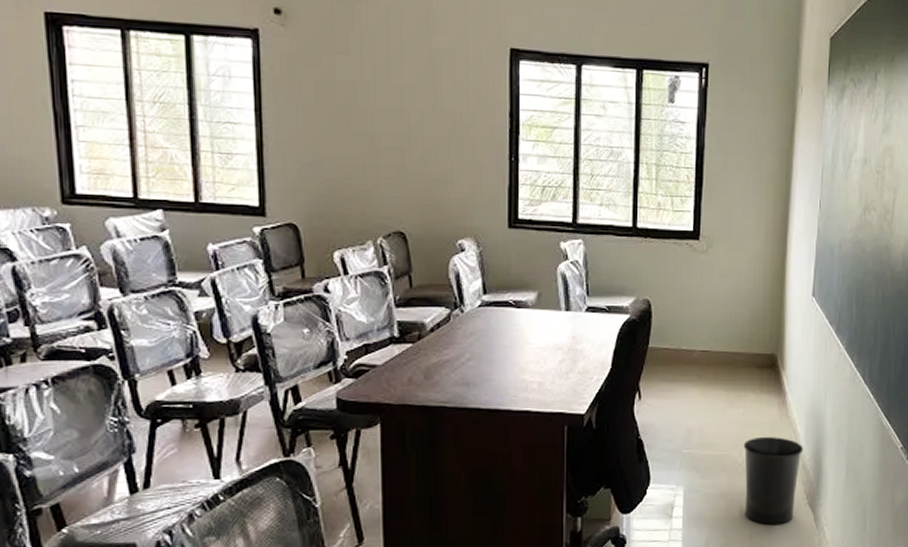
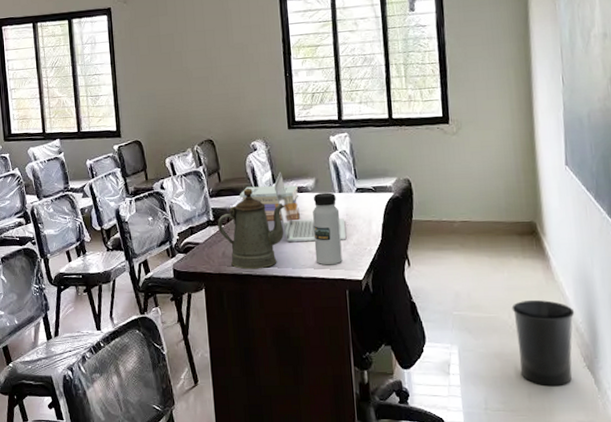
coffee pot: none [404,298,496,401] -> present [218,188,285,270]
books: none [436,296,516,341] -> present [239,185,300,221]
laptop: none [483,280,571,368] -> present [273,172,347,242]
water bottle: none [530,310,565,397] -> present [313,192,343,265]

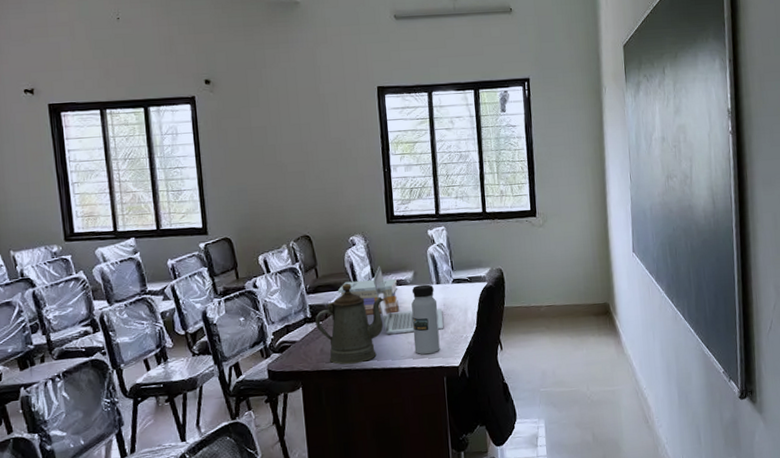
waste bin: present [511,299,575,387] -> none [589,371,641,447]

